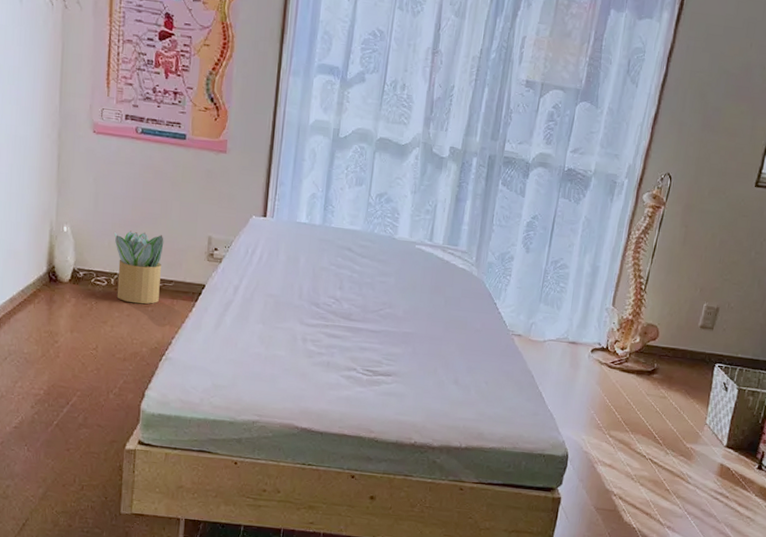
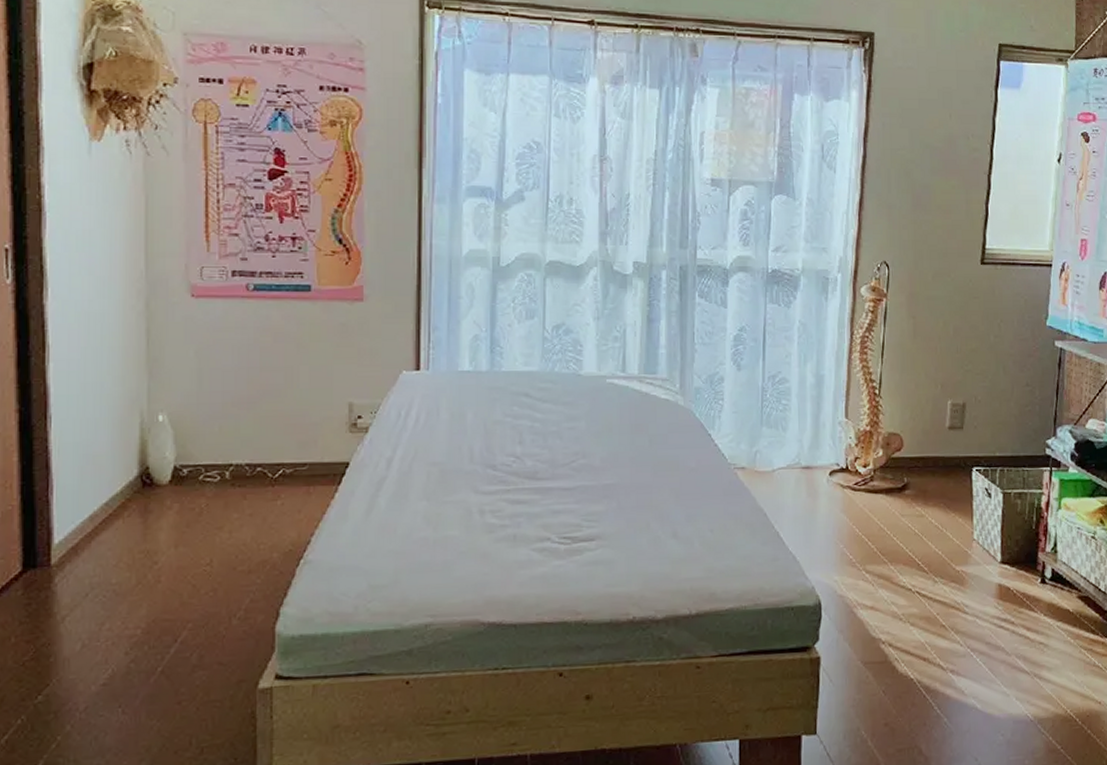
potted plant: present [114,230,164,304] -> none [226,408,292,499]

